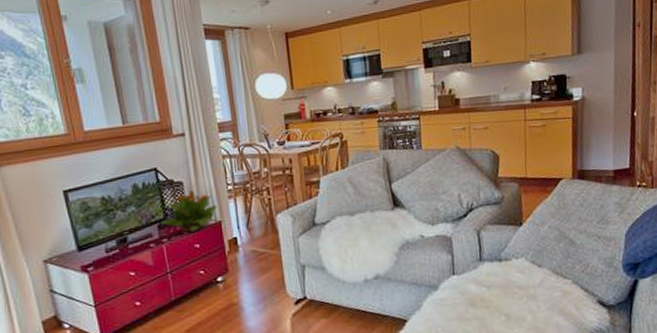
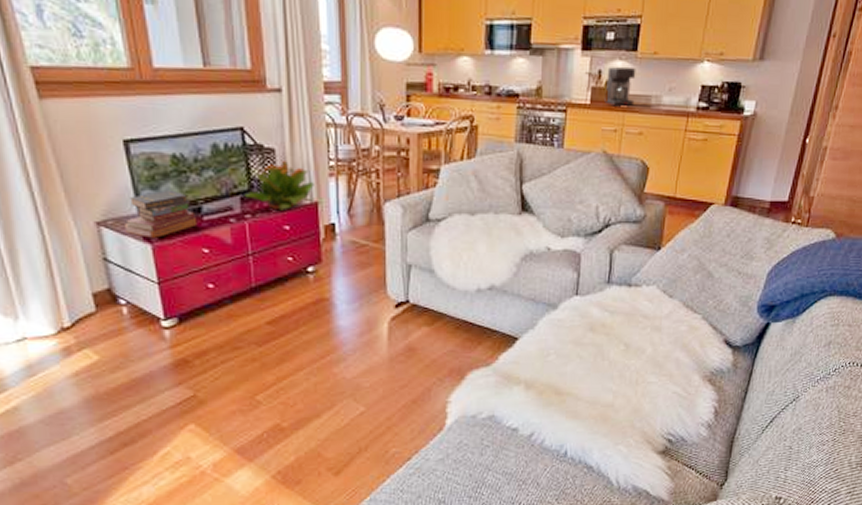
books: none [65,226,125,270] -> present [124,189,198,240]
coffee maker: none [449,75,477,109] -> present [604,66,636,107]

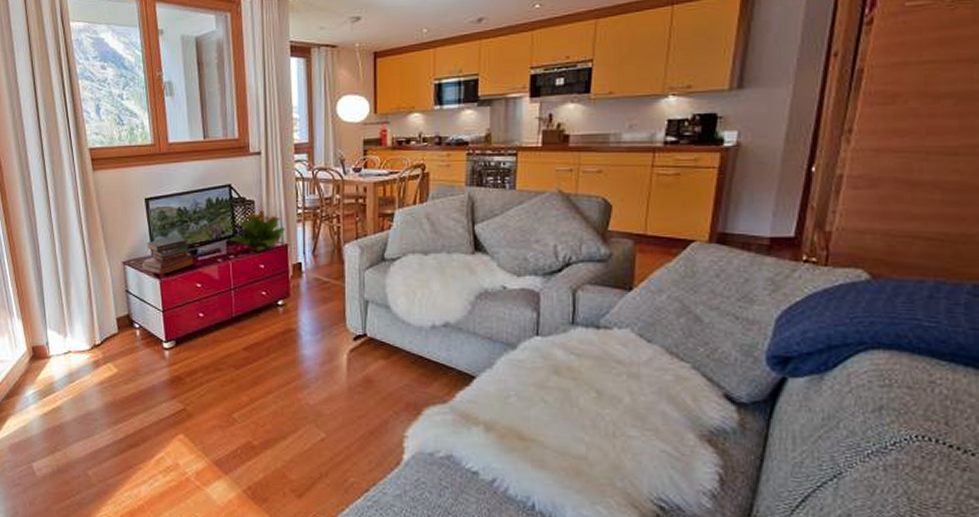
coffee maker: present [604,66,636,107] -> none [557,108,591,147]

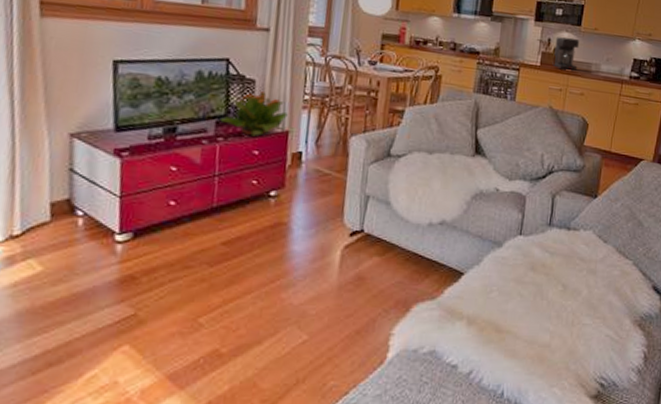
books: present [141,236,194,276] -> none [97,108,171,154]
coffee maker: none [557,108,591,147] -> present [552,37,580,70]

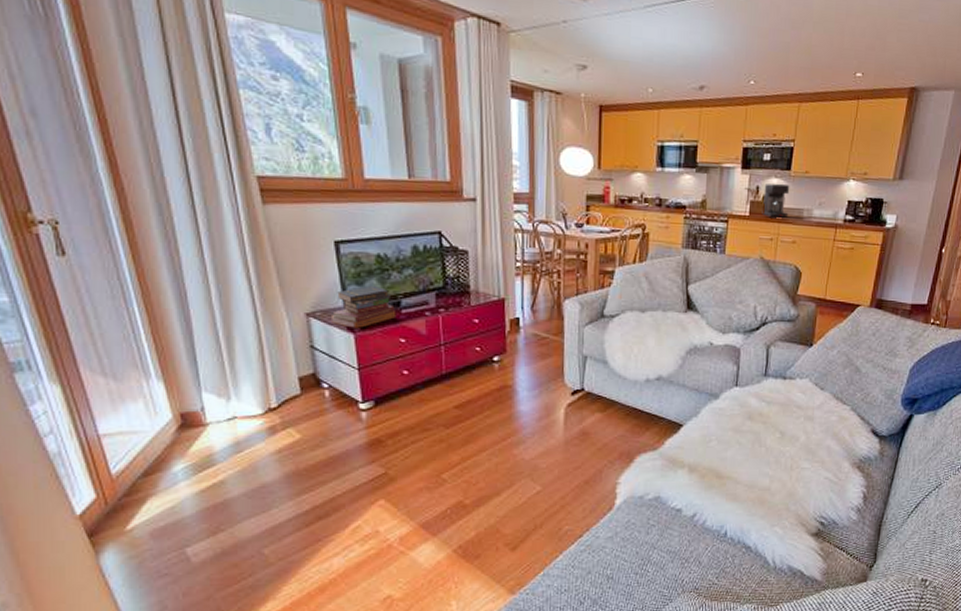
books: none [97,108,171,154] -> present [330,285,397,330]
potted flower: present [219,91,288,136] -> none [439,262,502,306]

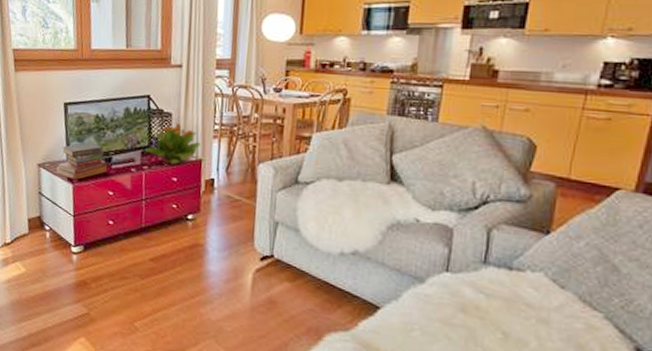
potted flower: none [439,262,502,306] -> present [144,123,200,165]
coffee maker: present [762,183,790,218] -> none [485,43,523,83]

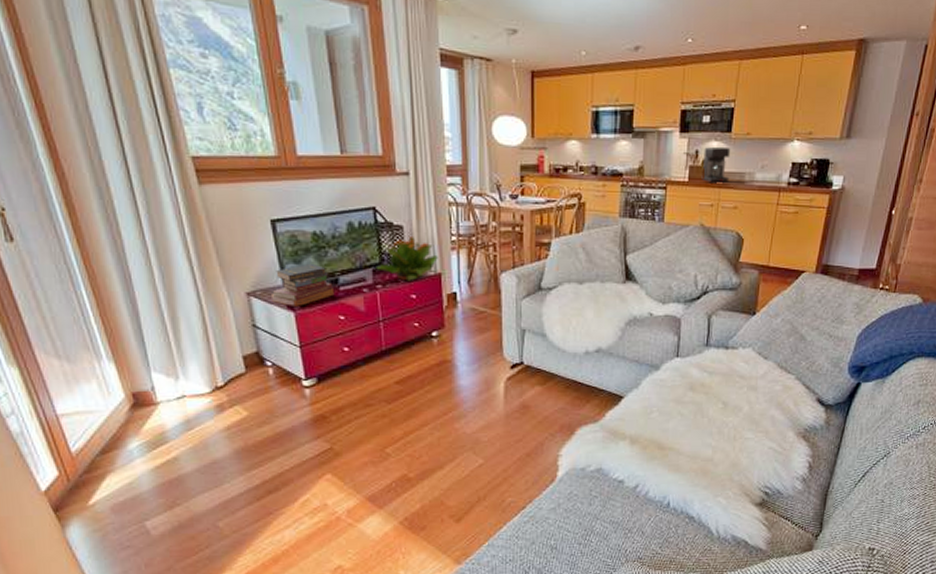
coffee maker: none [485,43,523,83] -> present [701,146,731,183]

